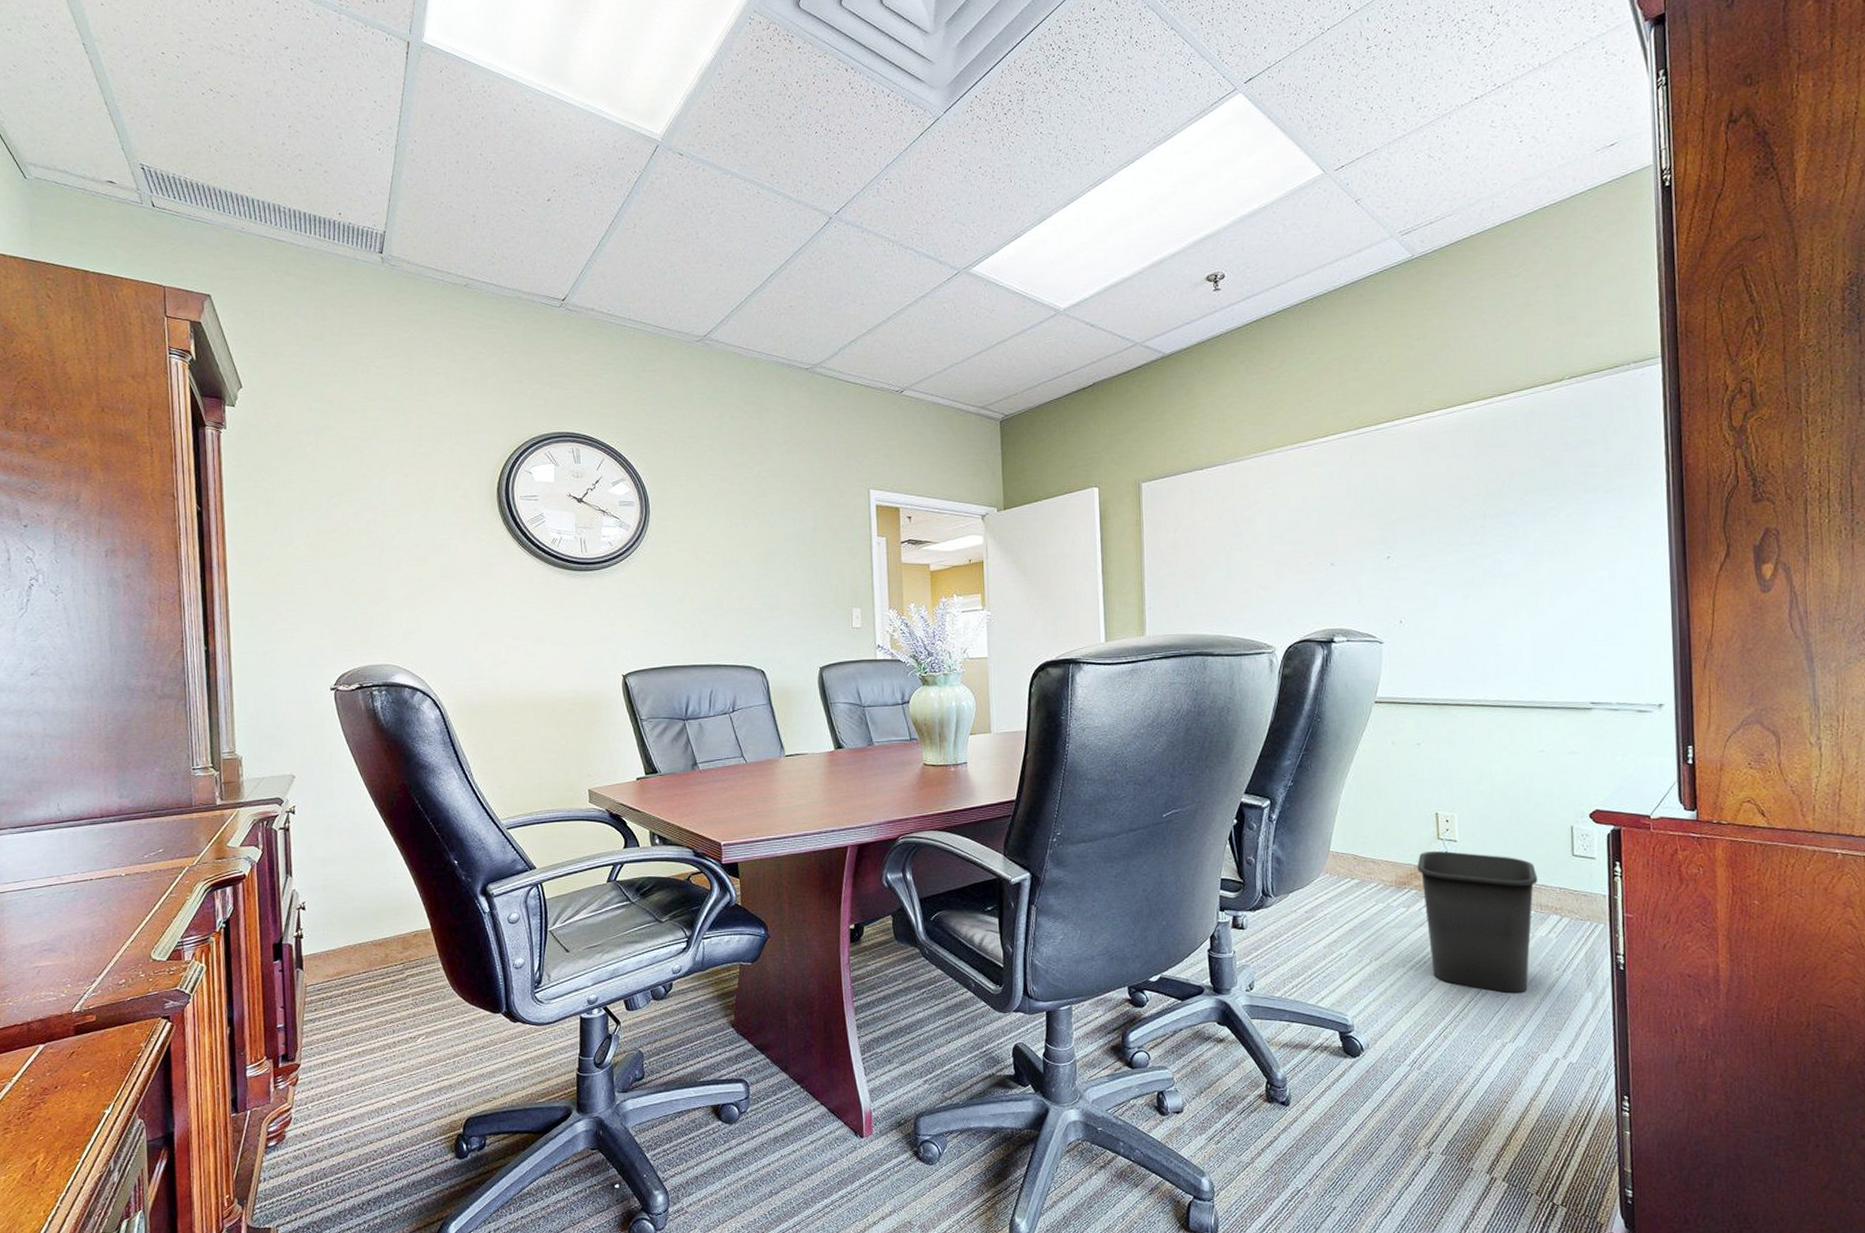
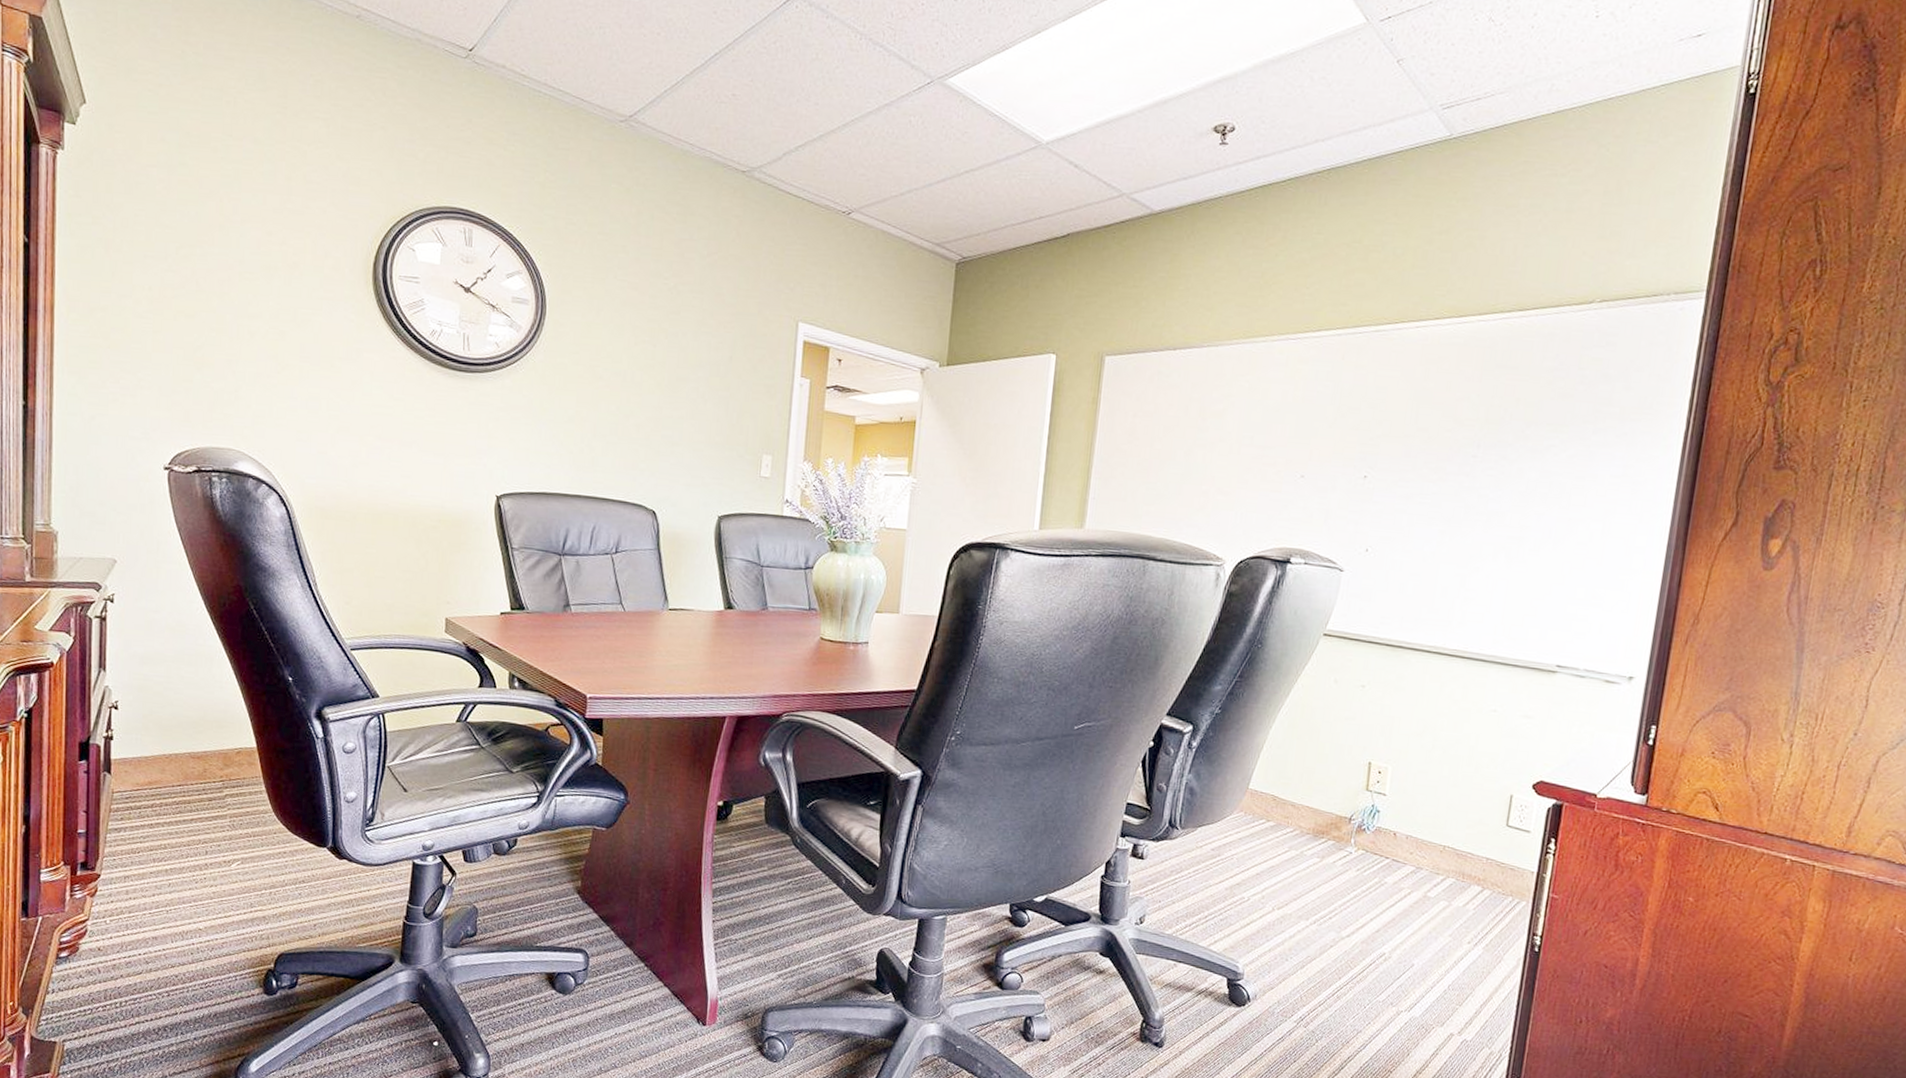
waste bin: present [1417,851,1538,994] -> none [1337,802,1466,962]

